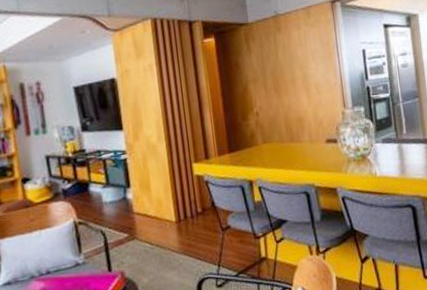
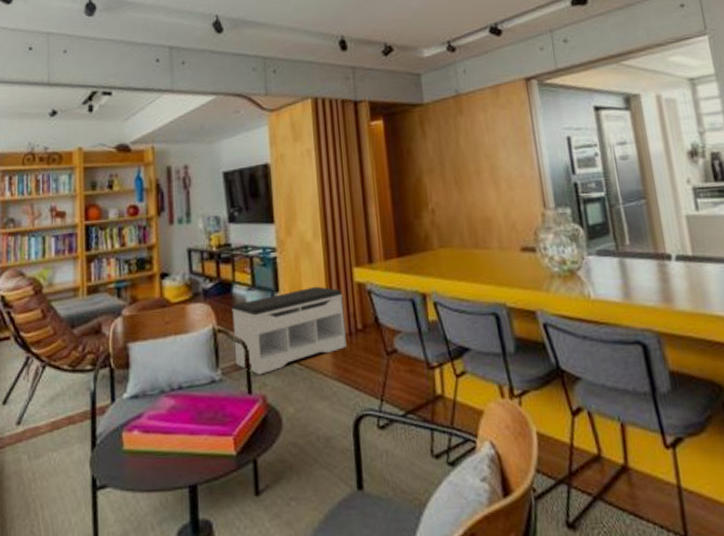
bench: none [89,180,189,256] -> present [232,286,347,375]

